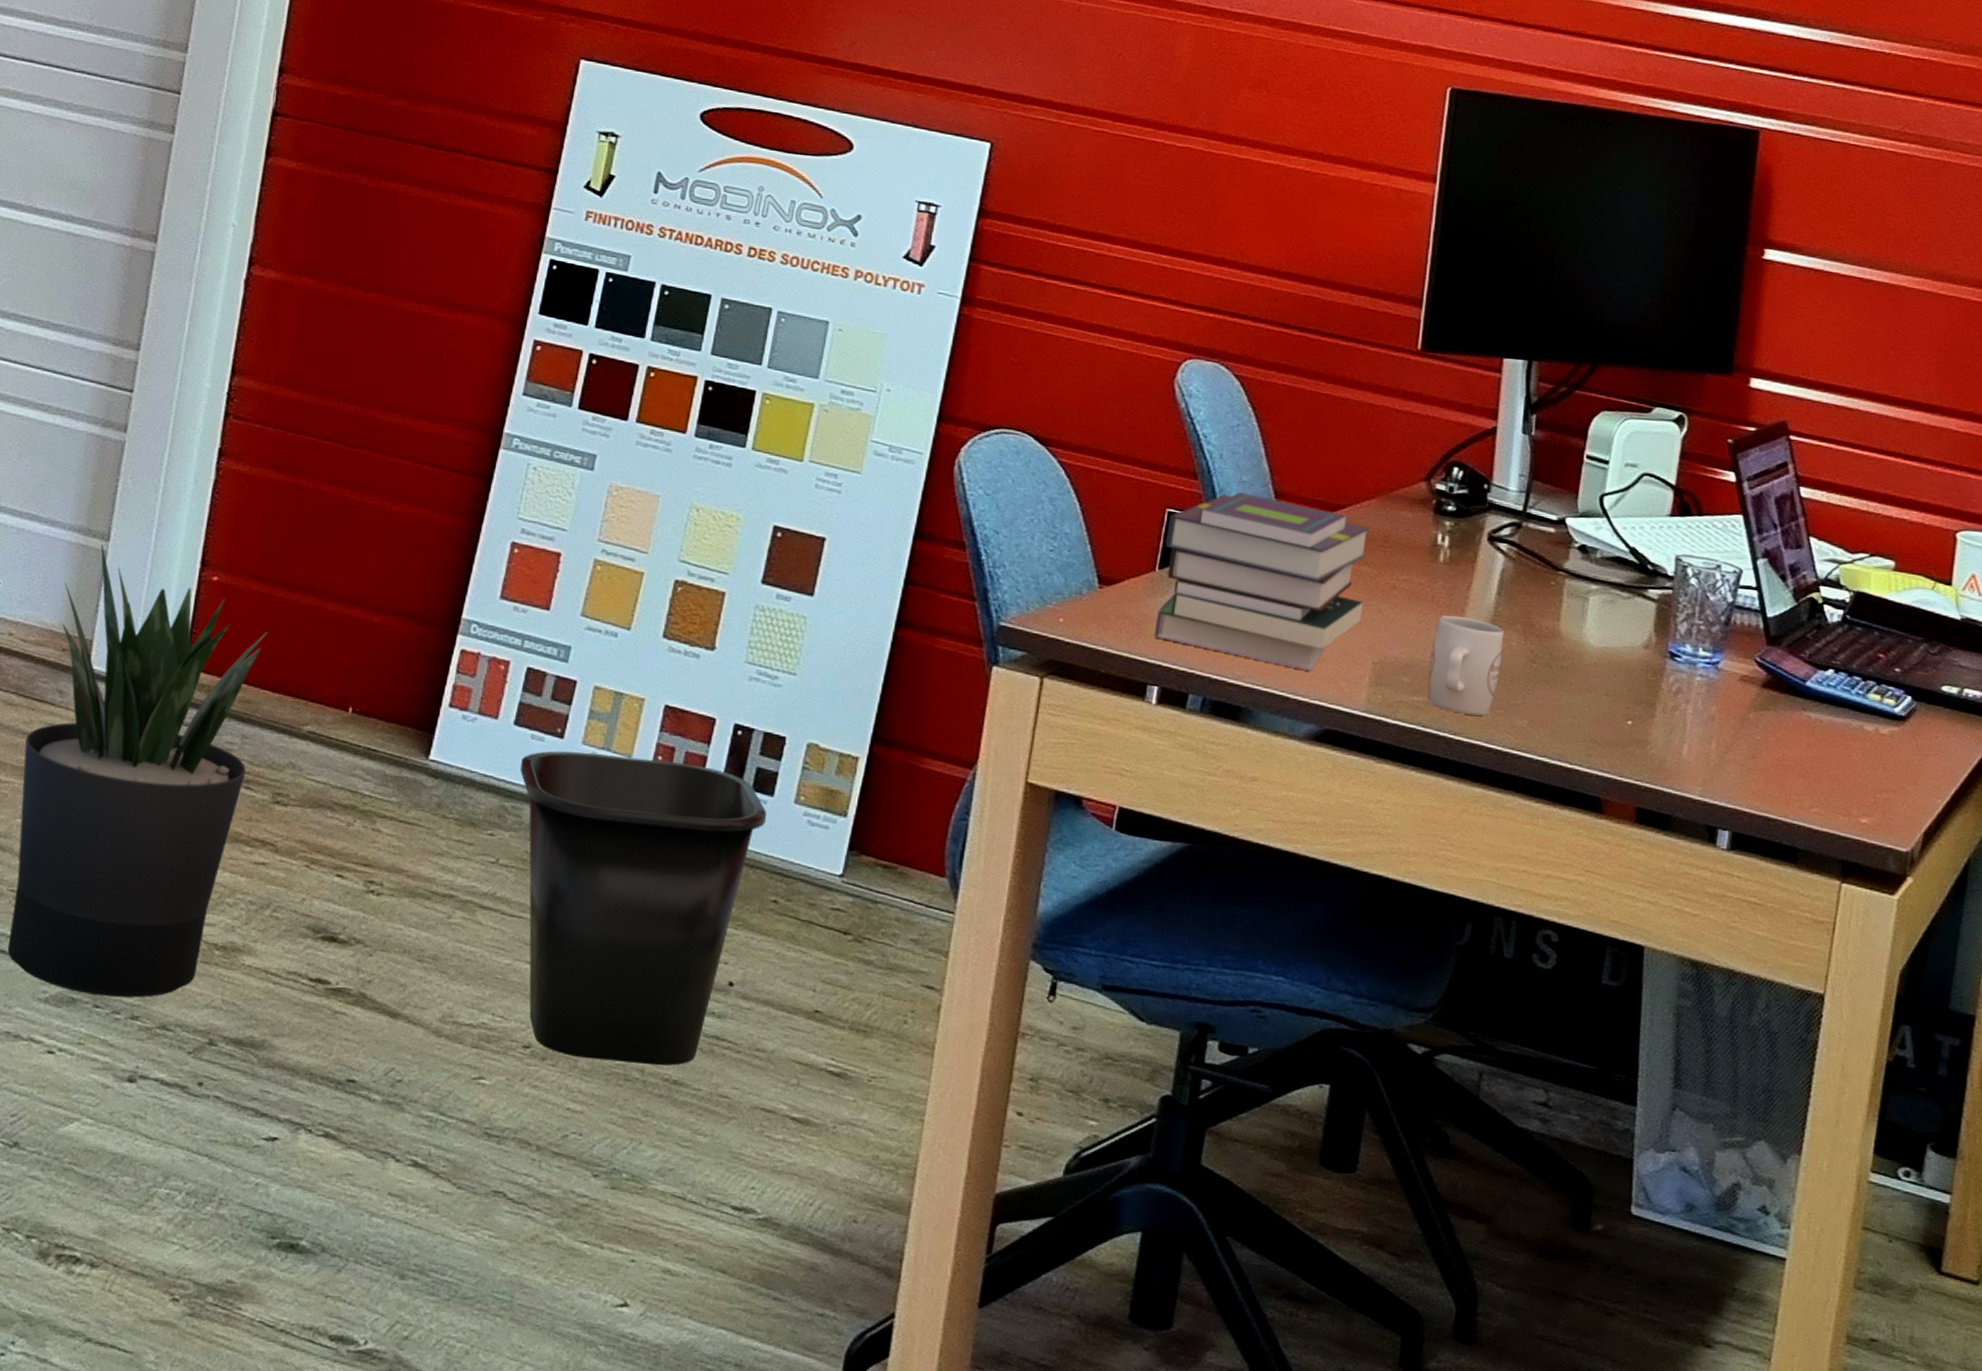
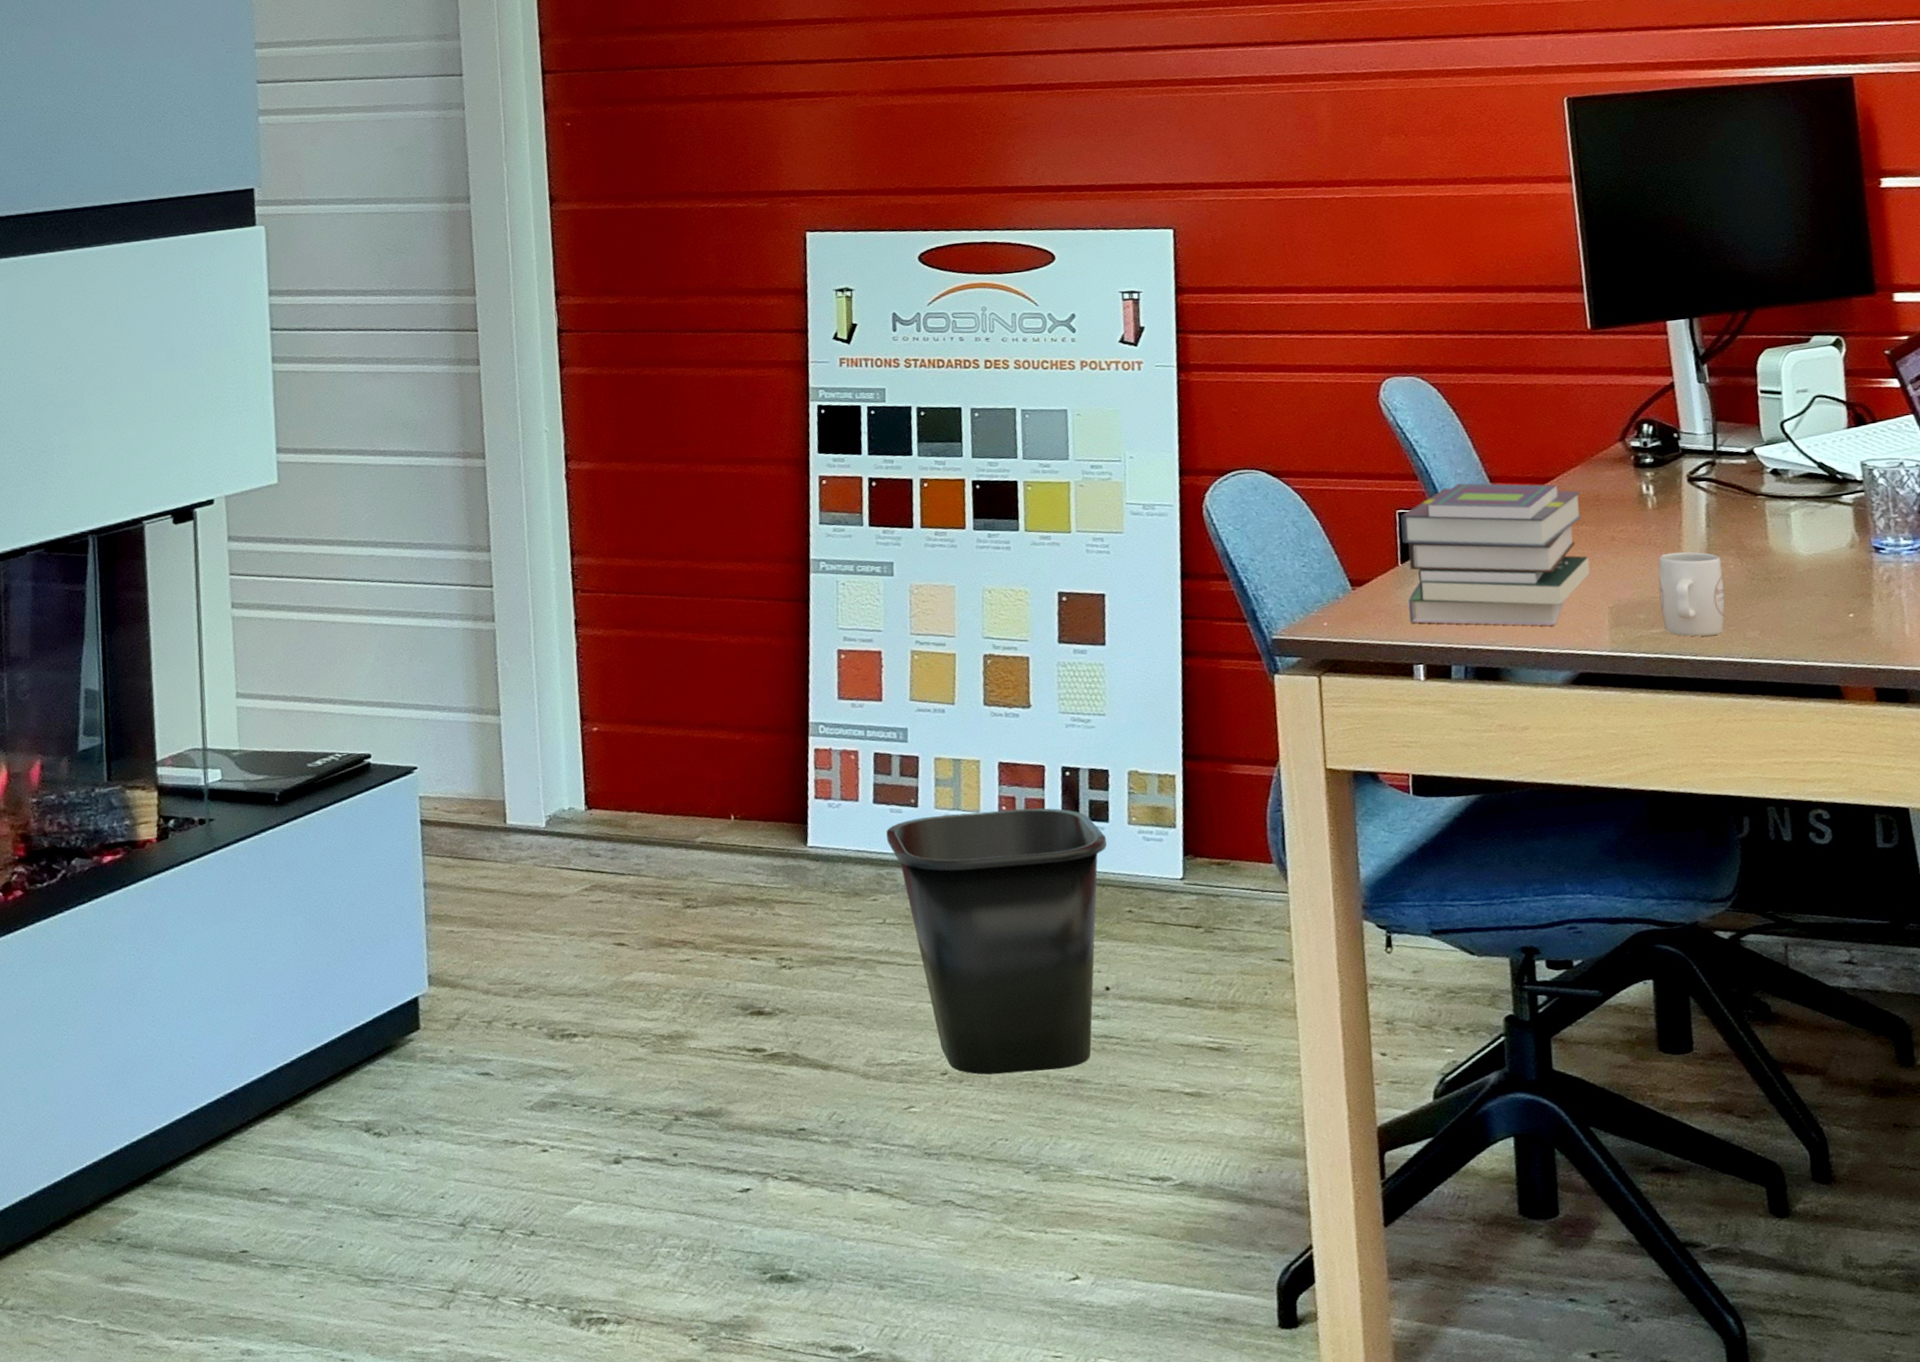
planter: present [7,544,268,998] -> none [467,718,656,1097]

